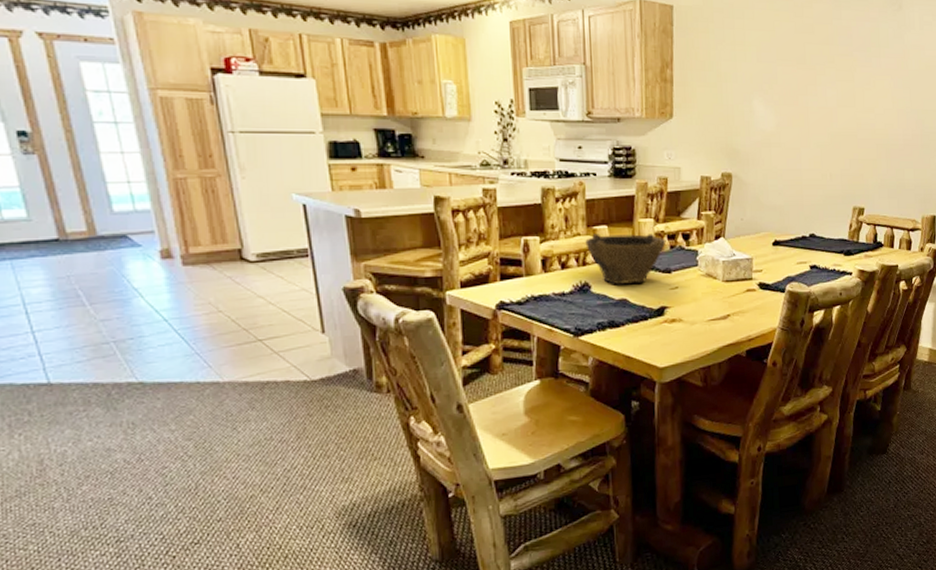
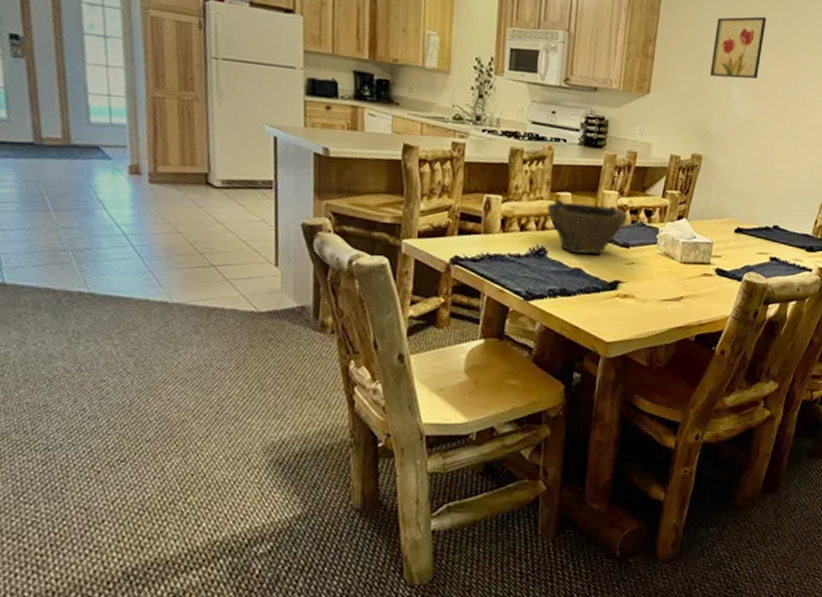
wall art: none [730,28,780,94] -> present [710,16,767,79]

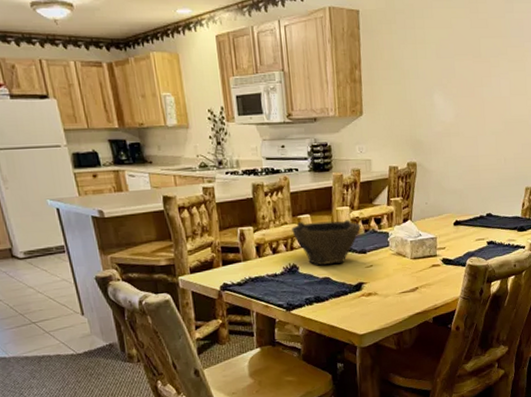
wall art: present [710,16,767,79] -> none [412,25,457,90]

